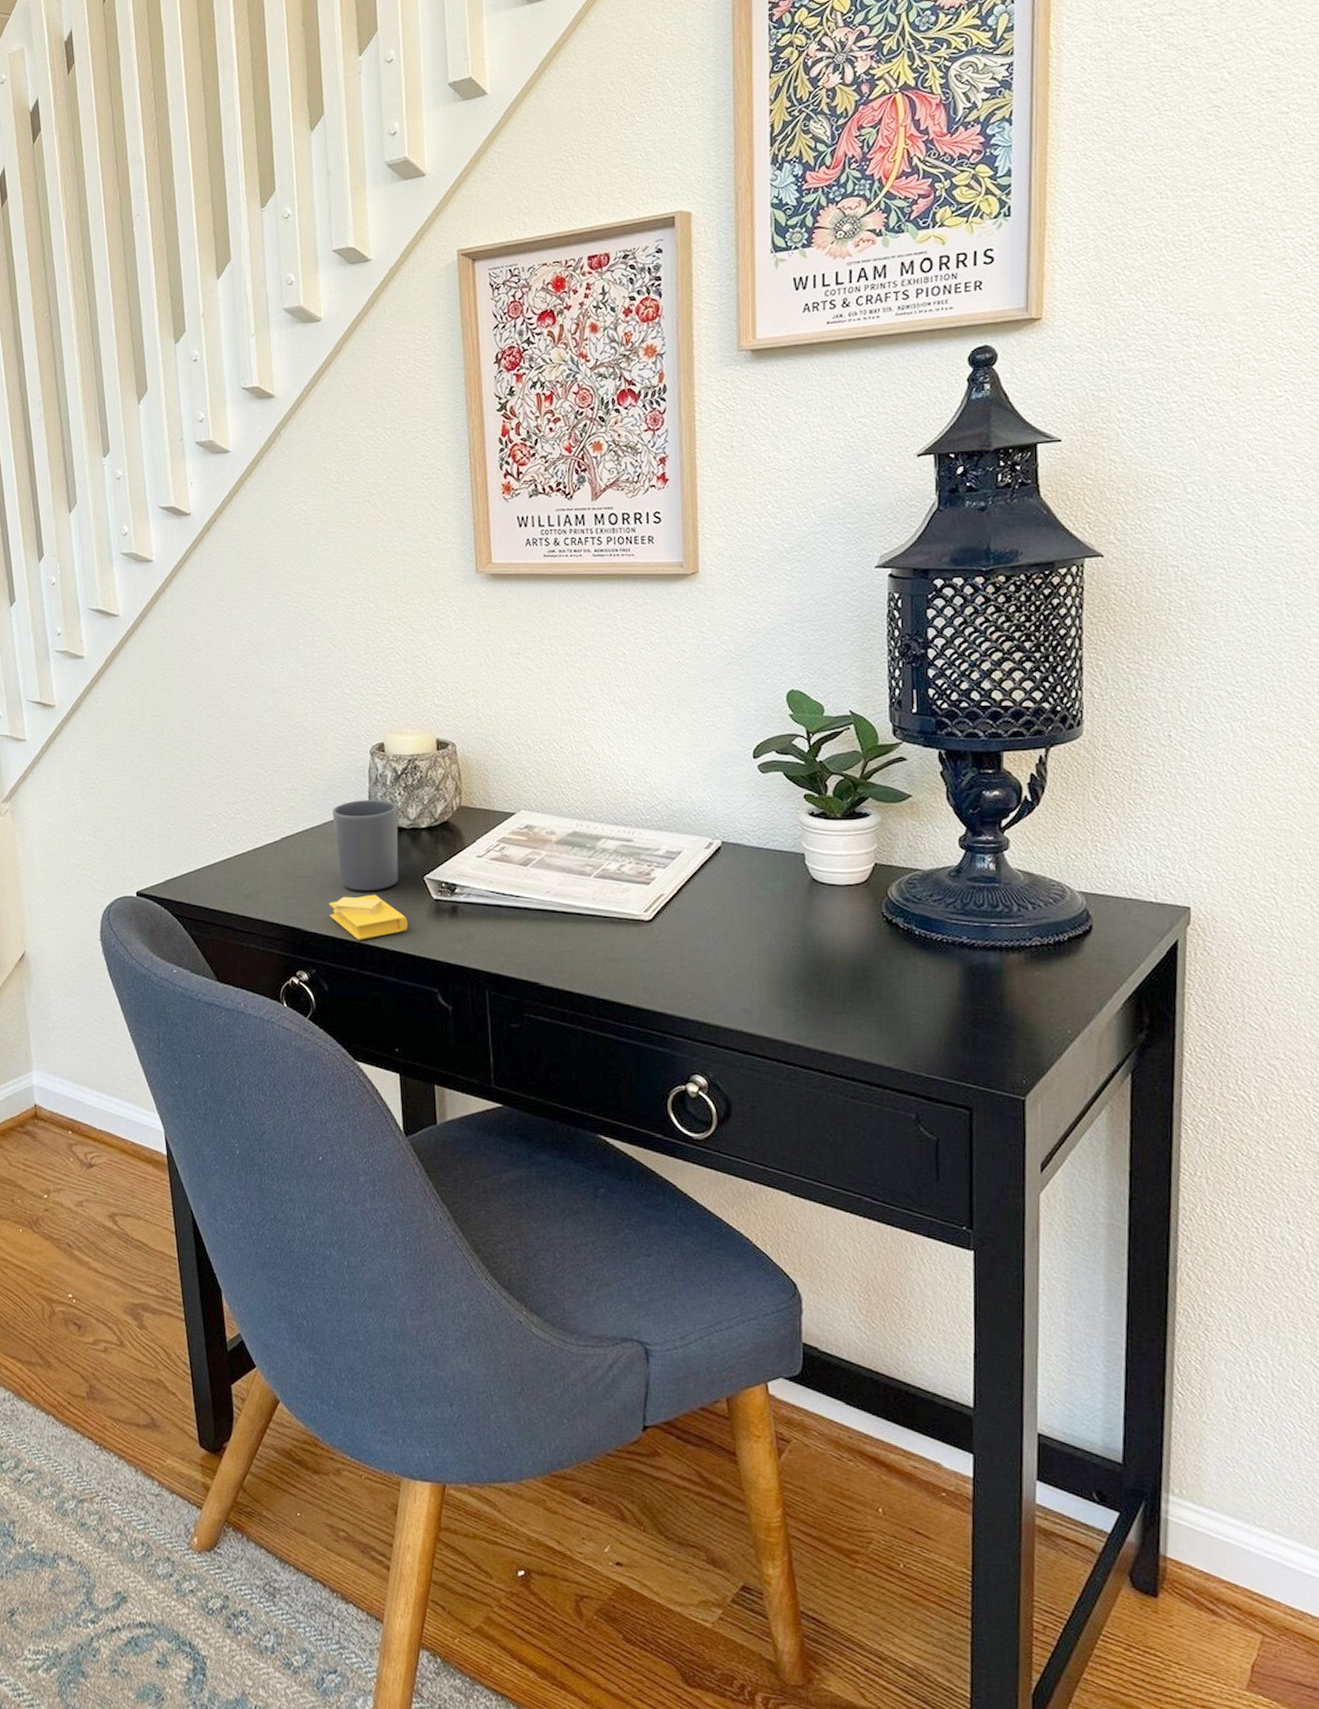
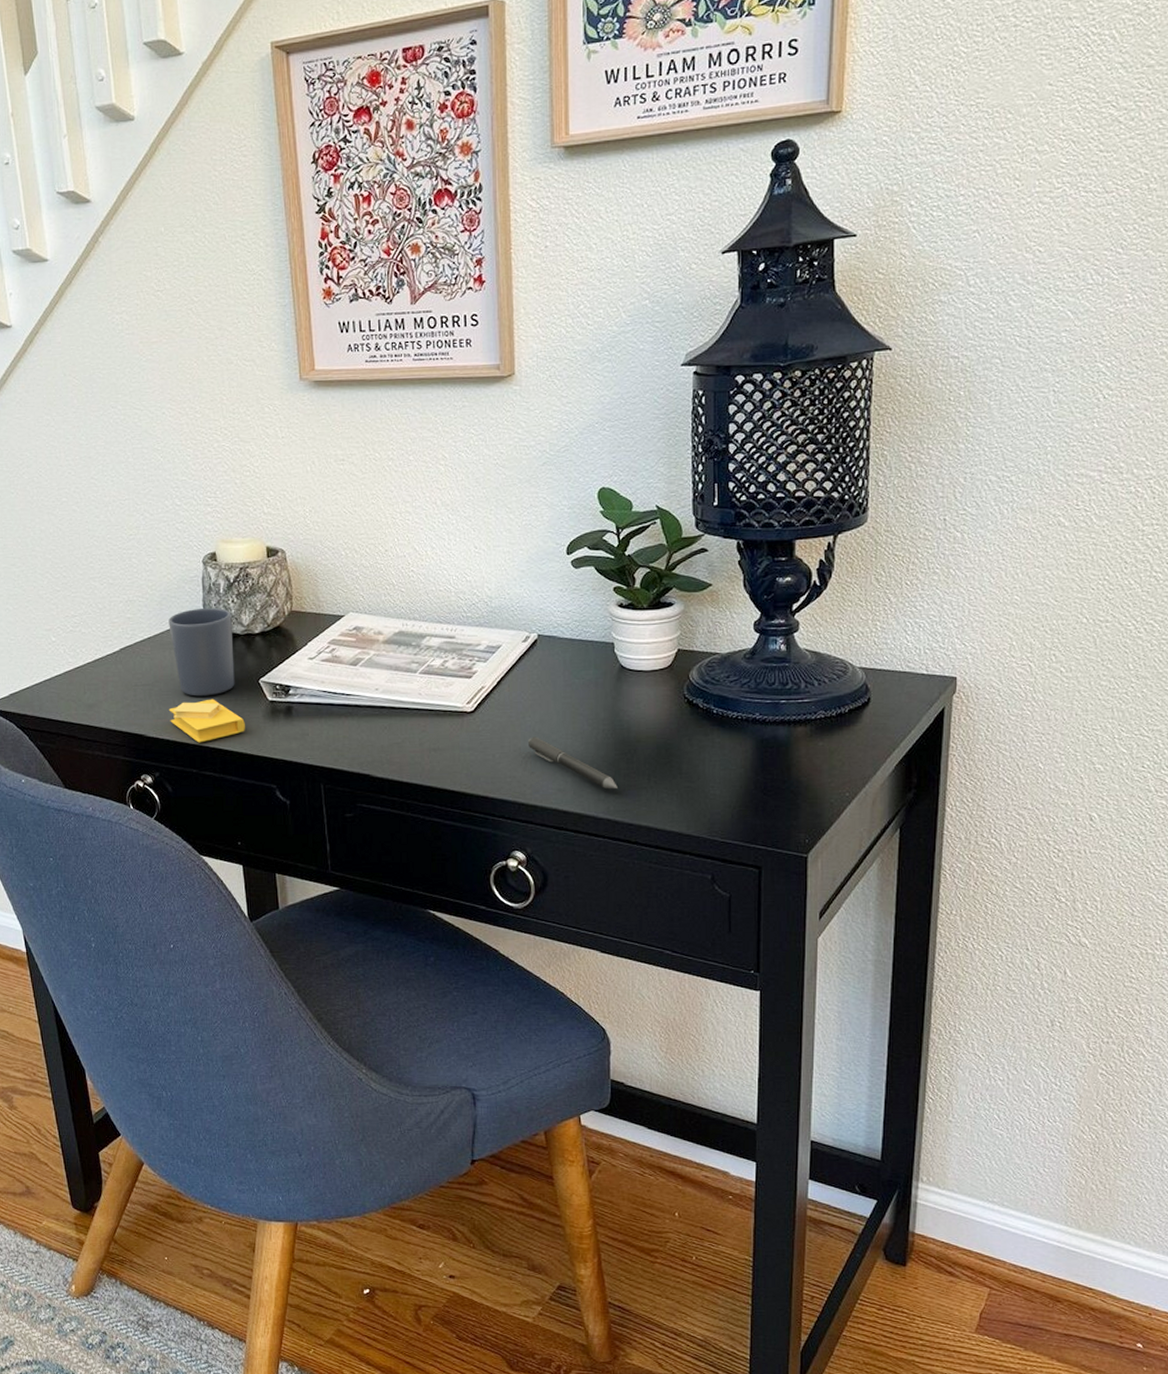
pen: none [710,950,811,1013] -> present [527,736,619,790]

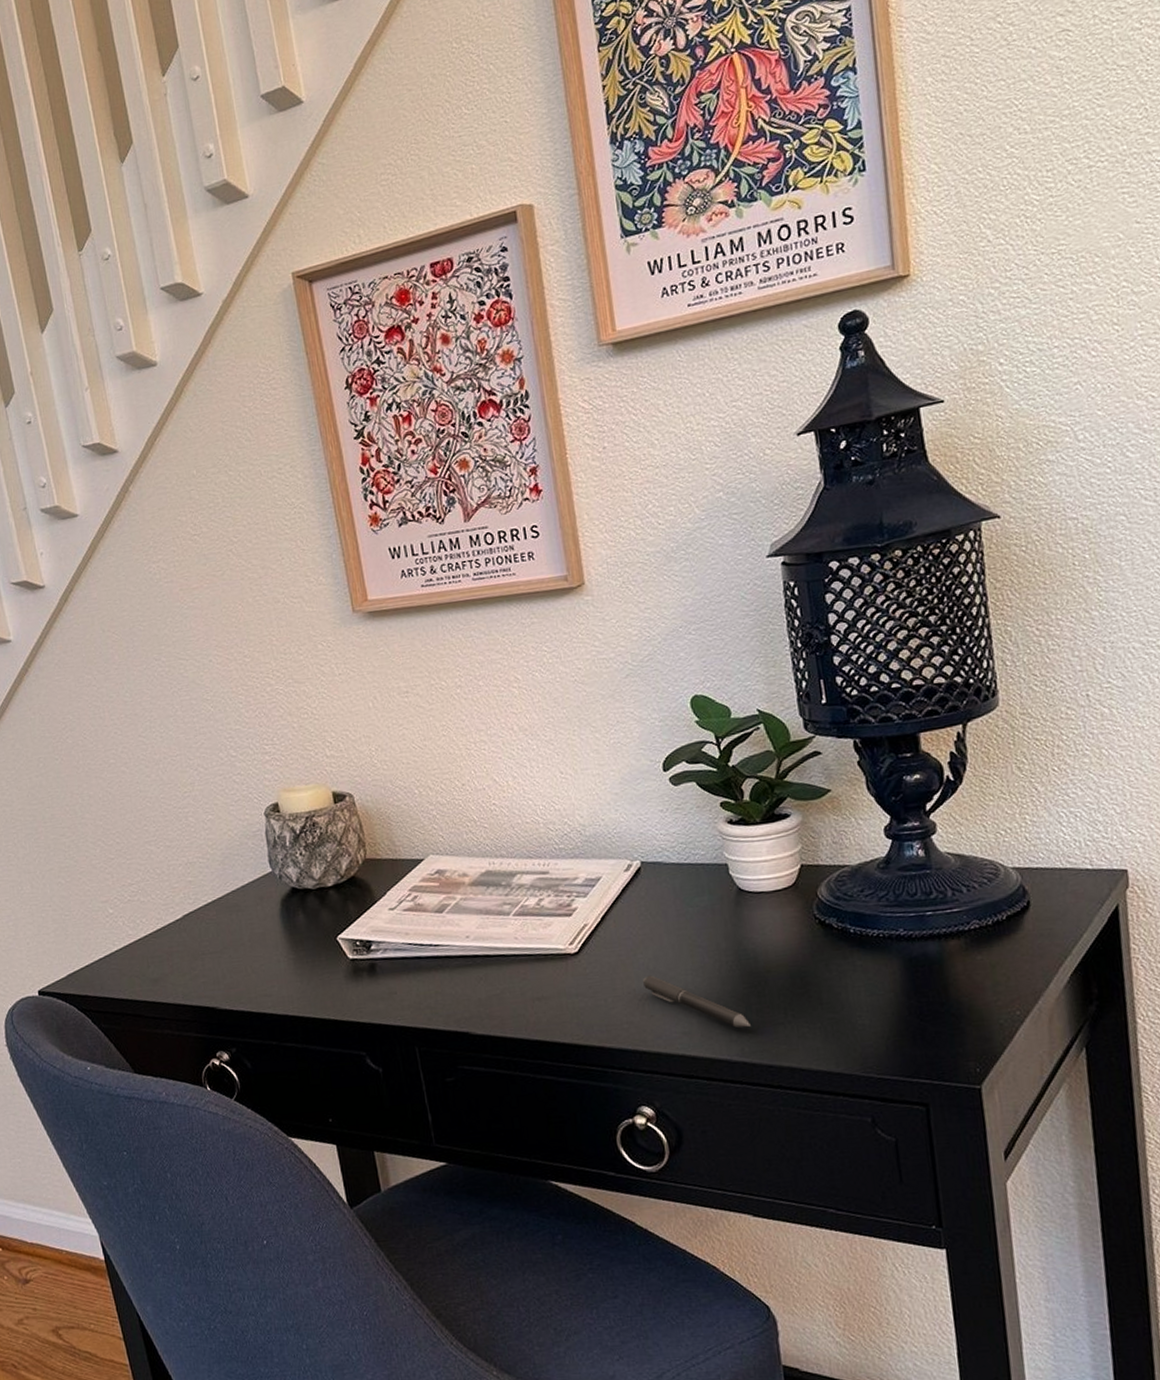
mug: present [168,607,235,697] -> none [233,862,311,961]
sticky notes: present [168,699,245,743] -> none [240,962,326,1012]

